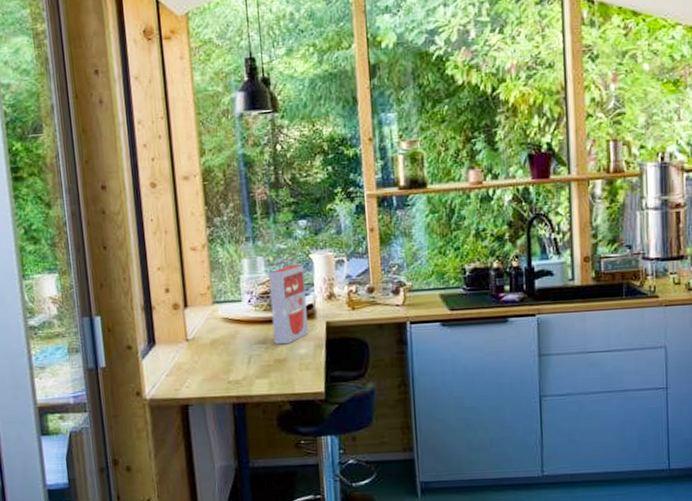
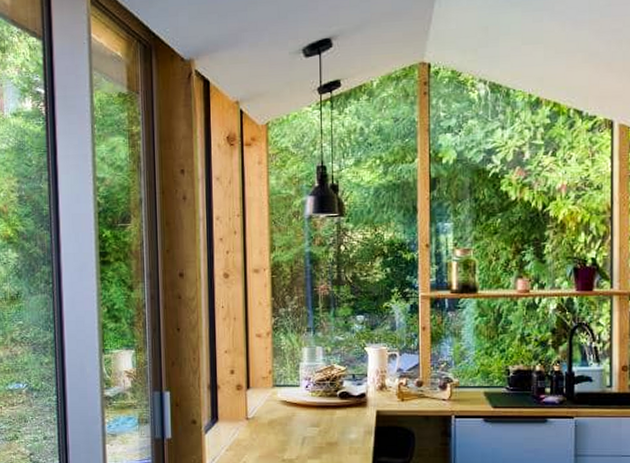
cereal box: present [268,264,308,345] -> none [326,355,360,429]

